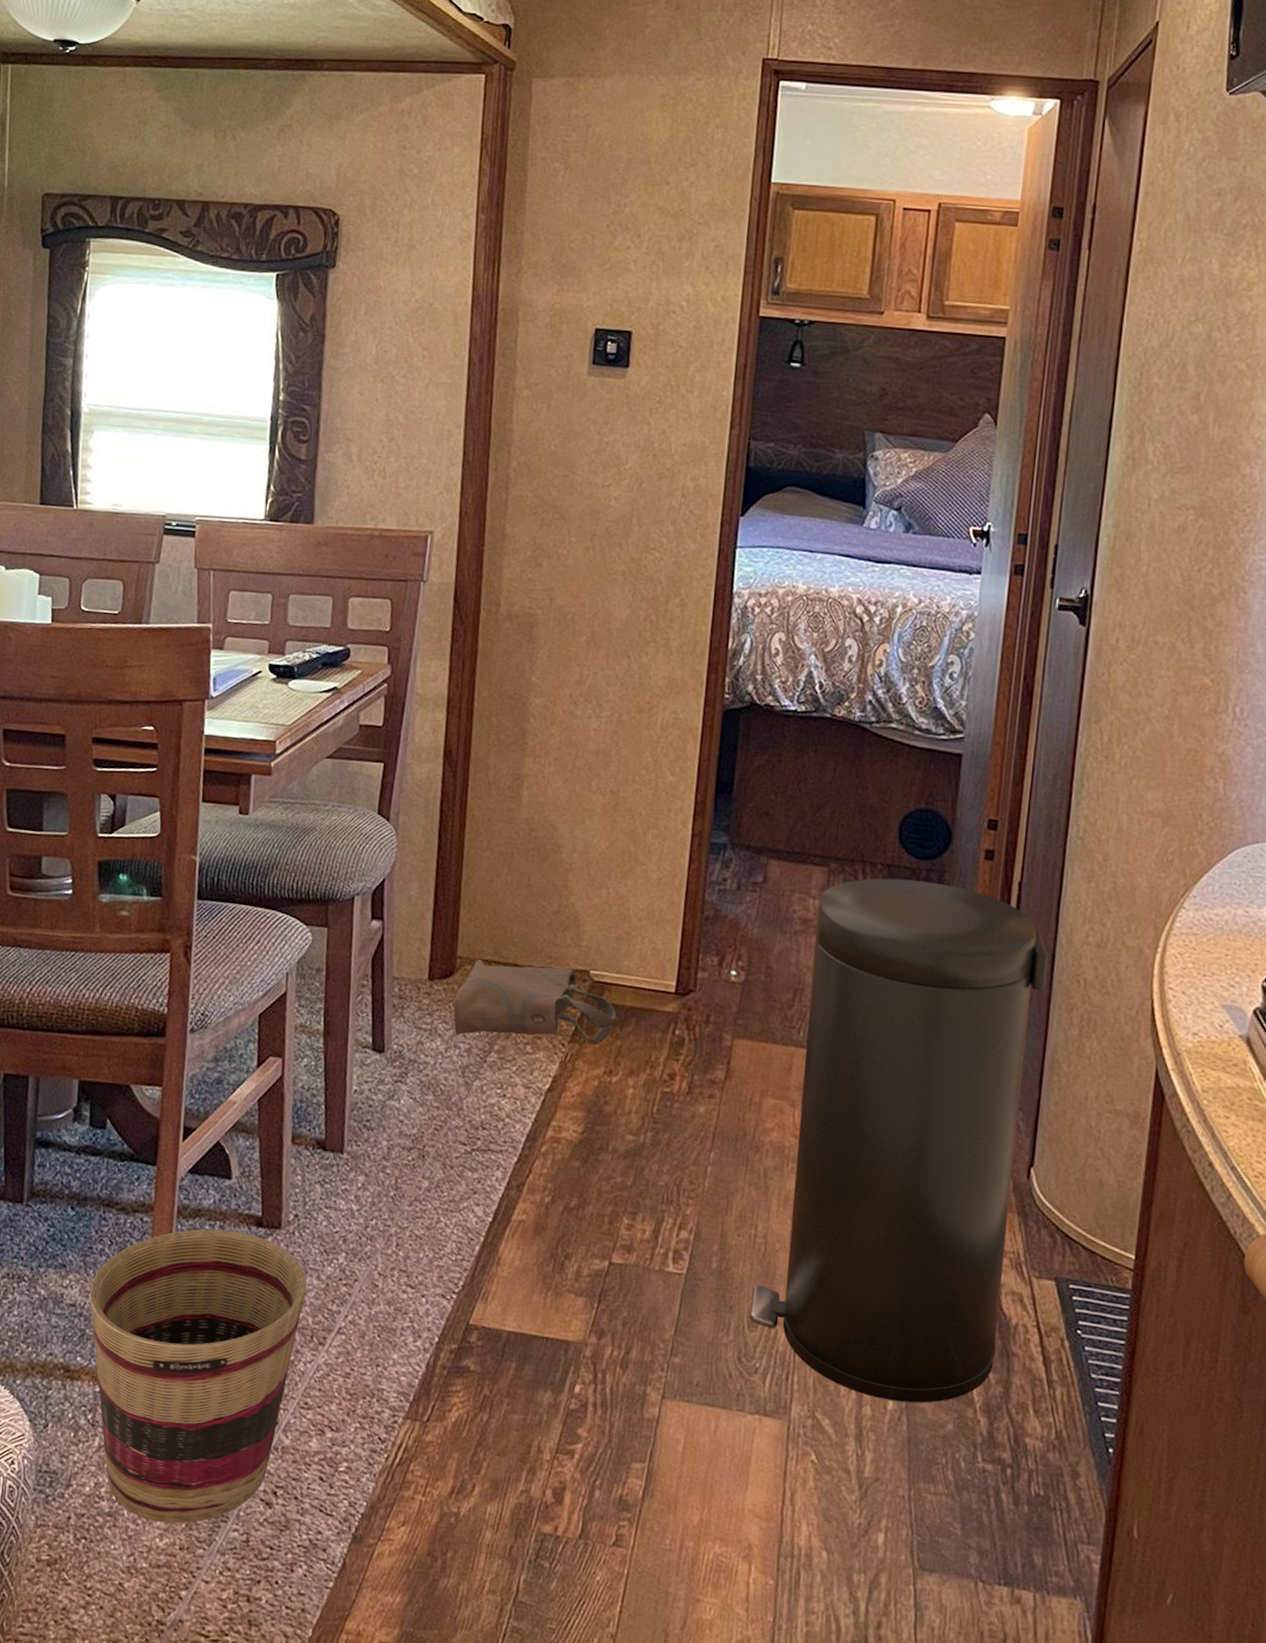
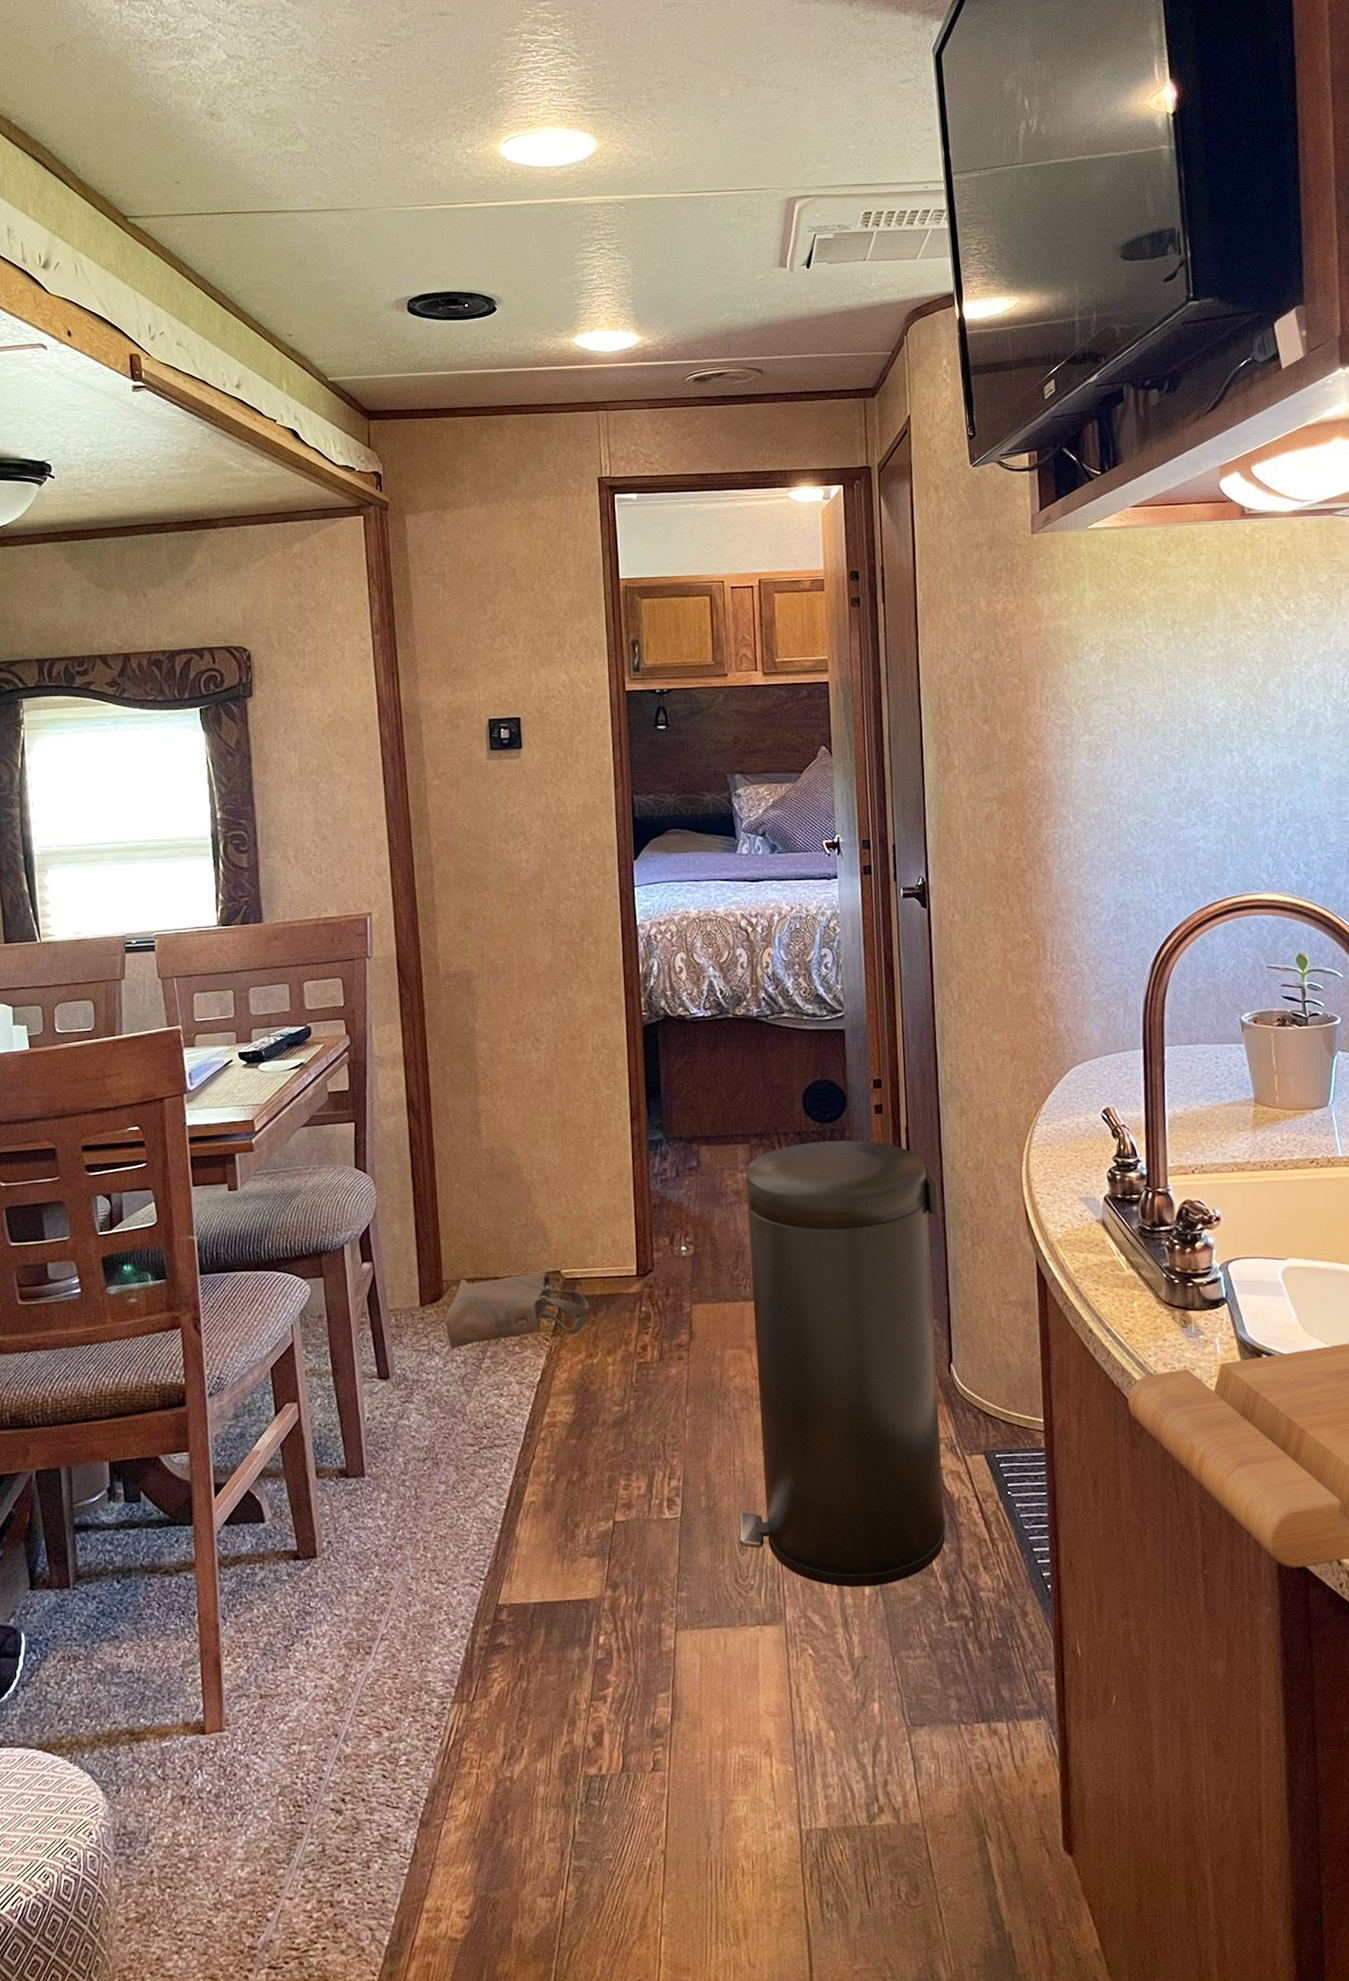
basket: present [89,1229,307,1524] -> none [144,1568,348,1855]

